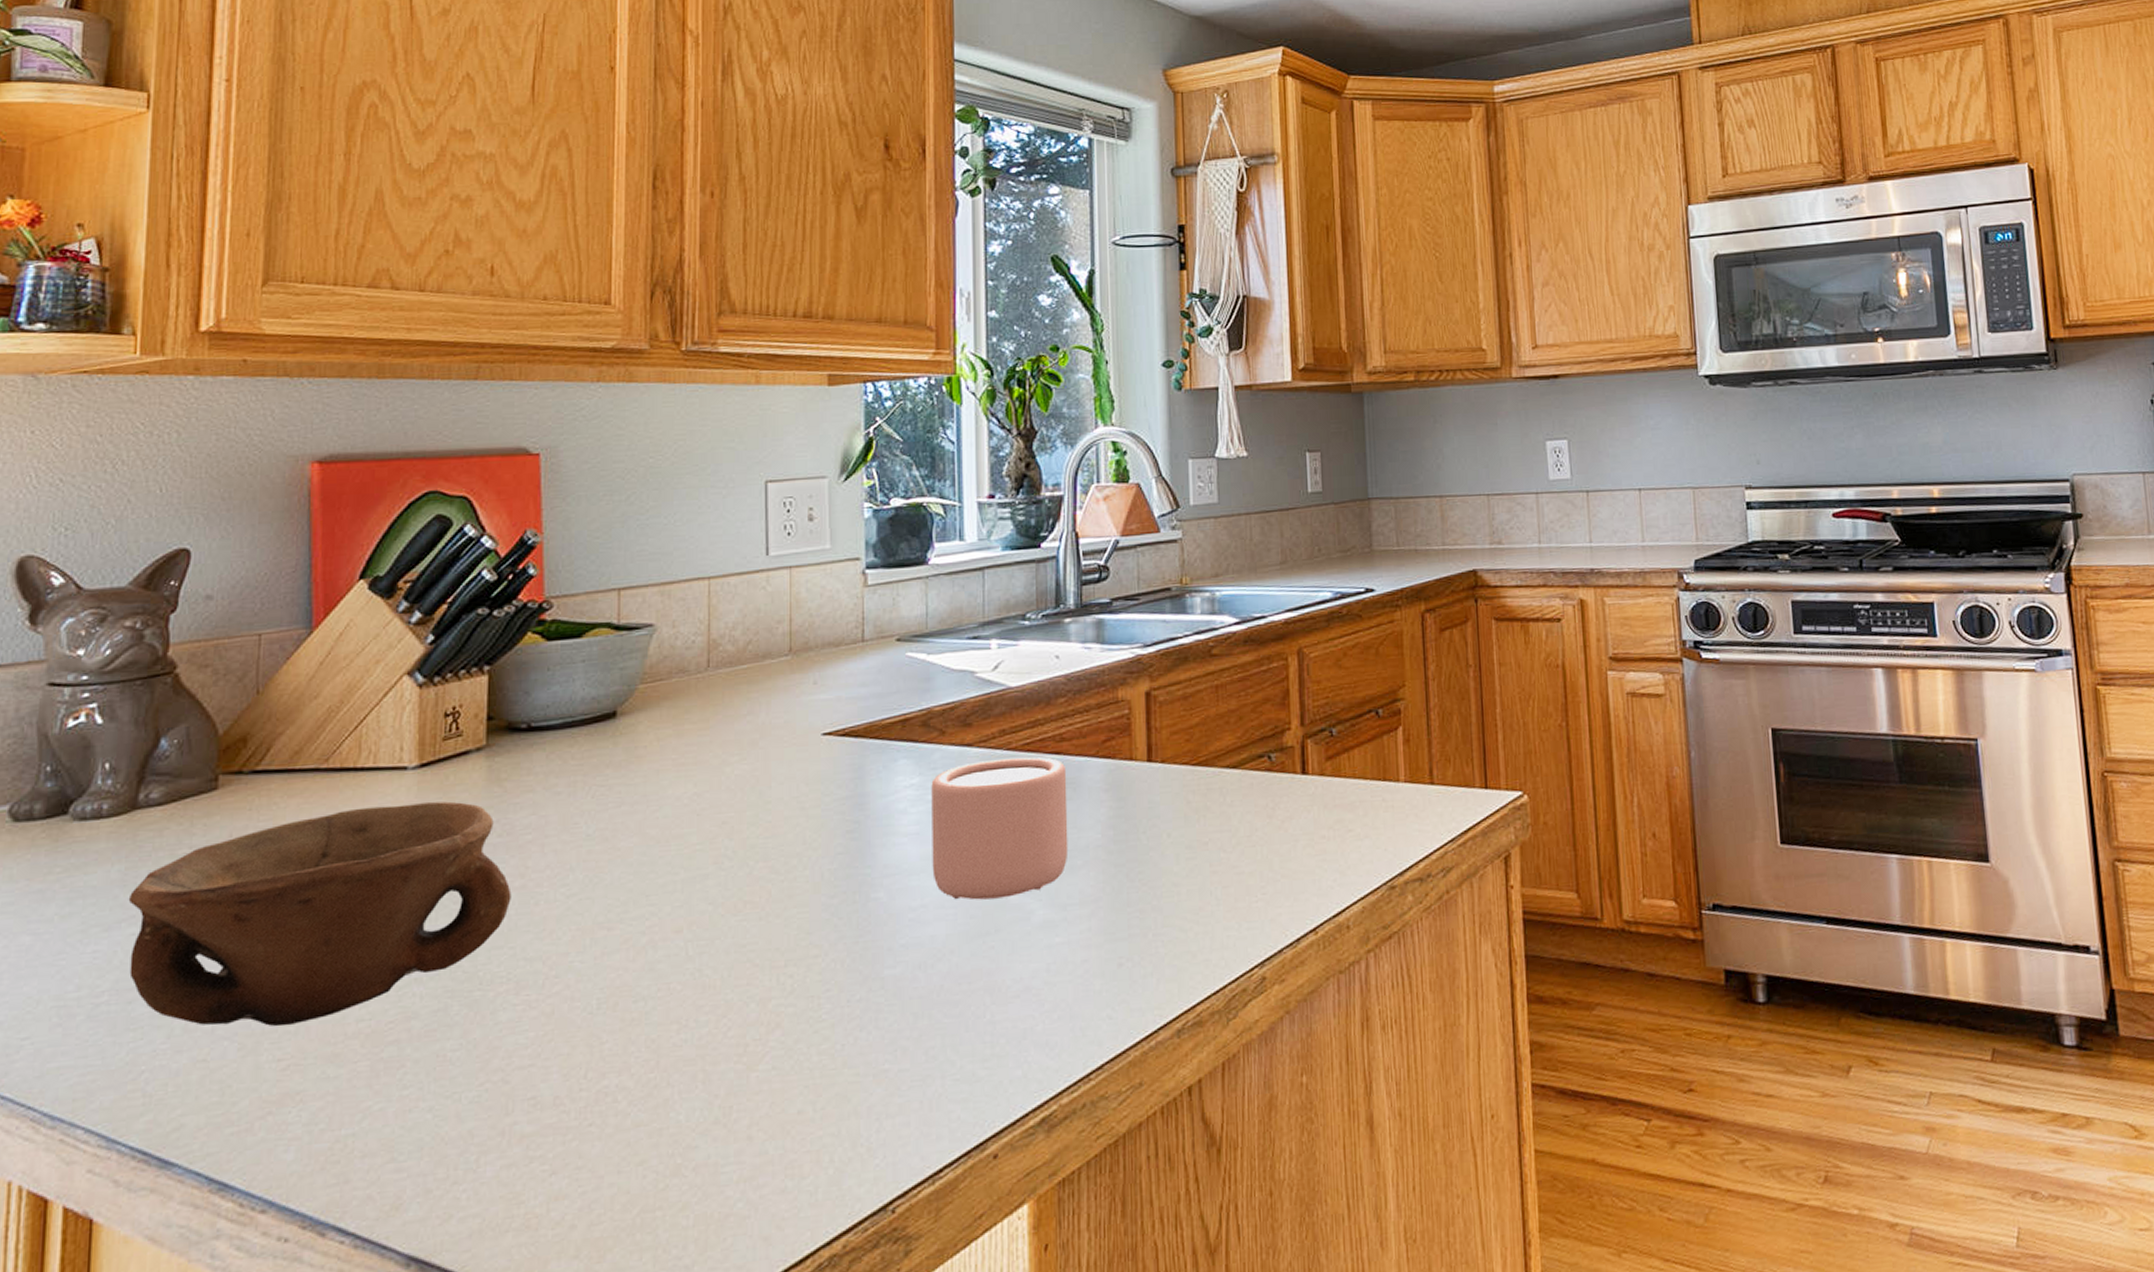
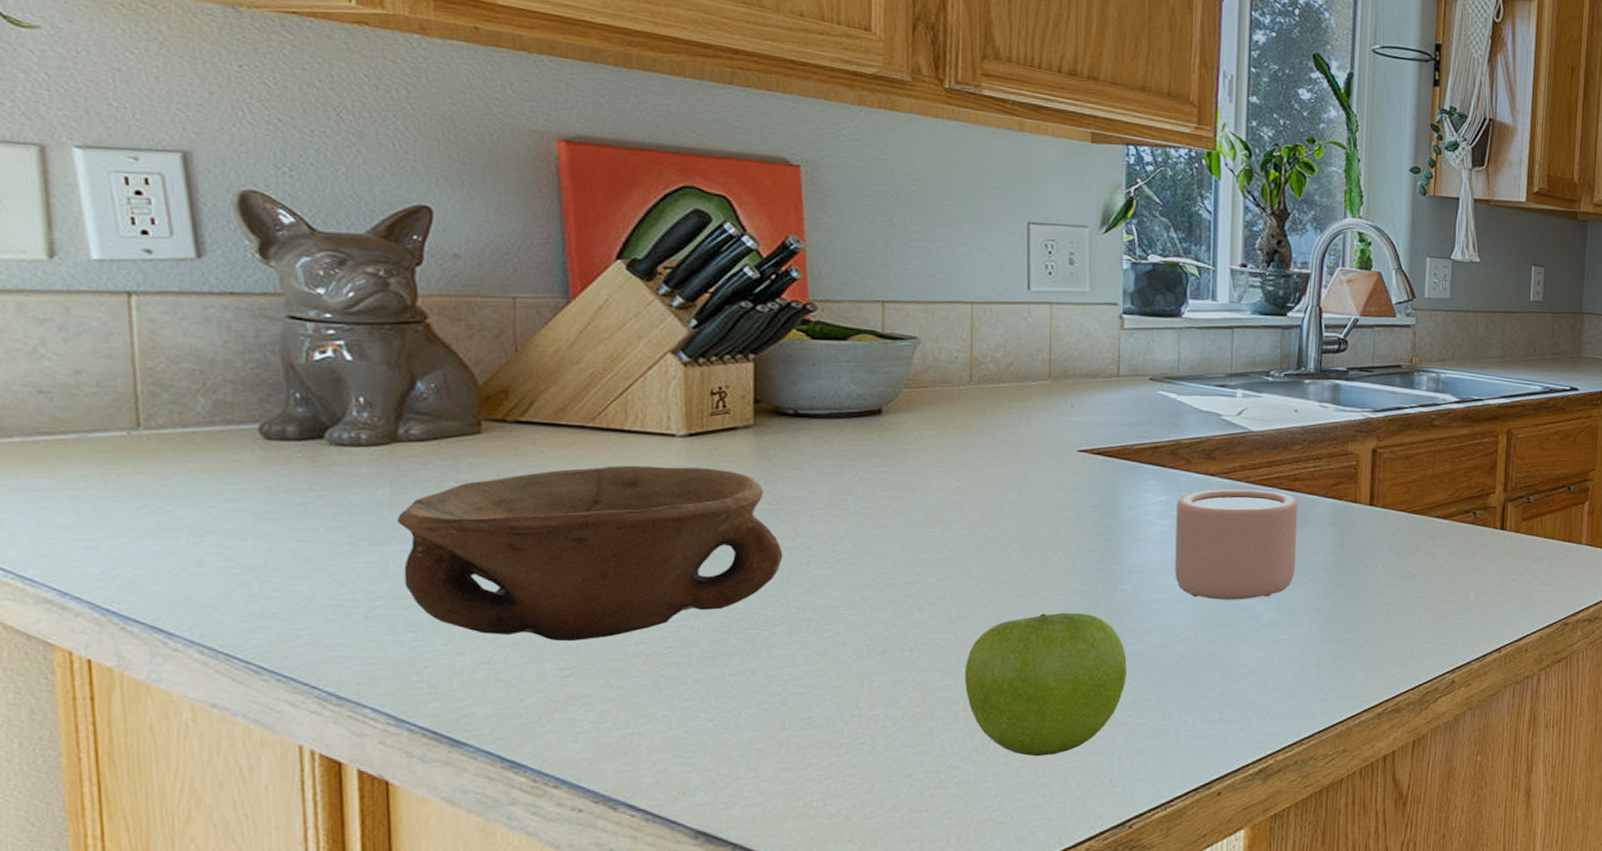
fruit: none [703,933,883,1125] -> present [965,612,1127,757]

